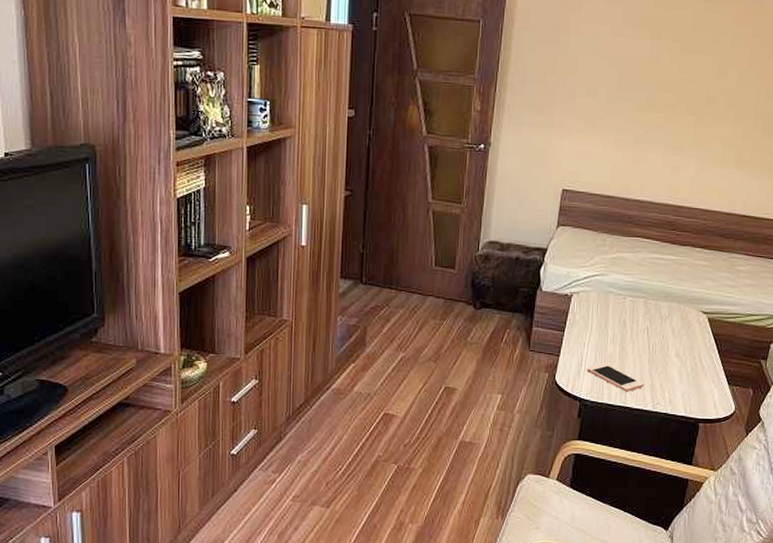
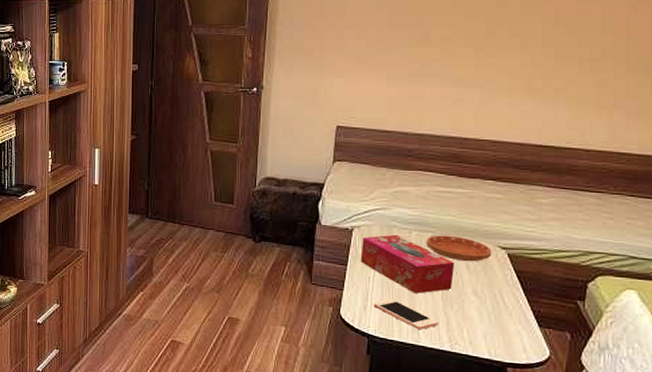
tissue box: none [577,300,663,357] -> present [360,234,455,294]
saucer: none [638,300,695,326] -> present [426,235,492,262]

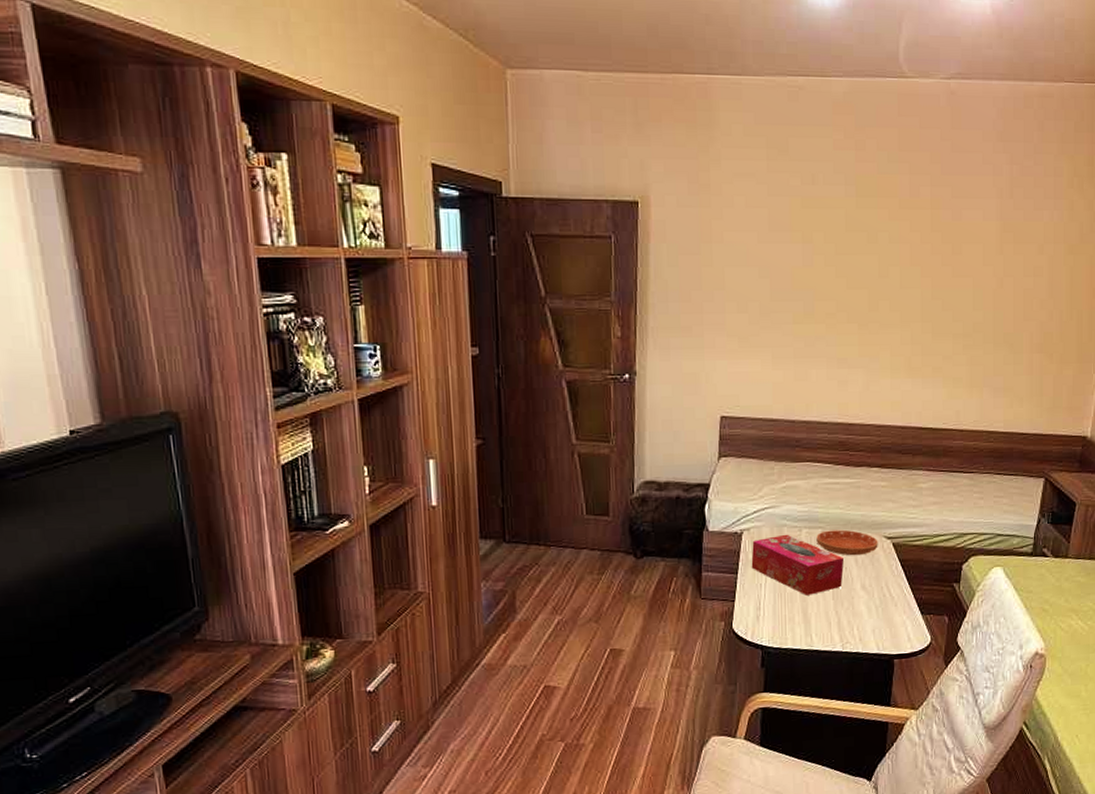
cell phone: present [373,299,438,330] -> none [766,605,830,634]

